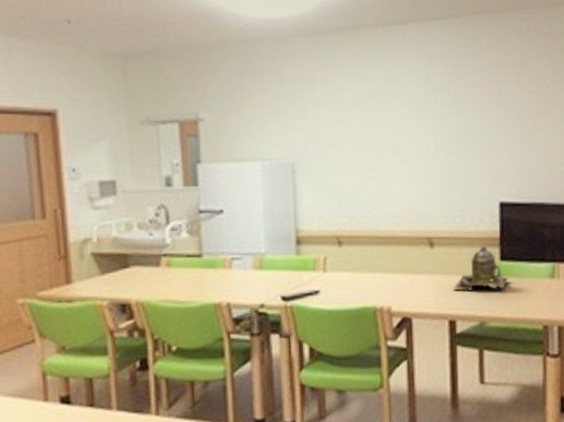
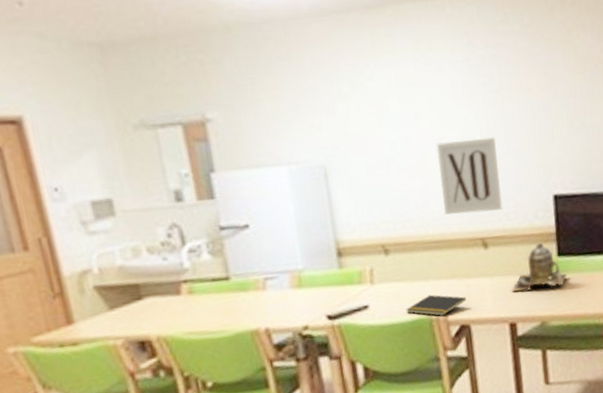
notepad: none [353,286,410,307] -> present [406,294,467,316]
wall art: none [393,146,451,214] -> present [436,137,503,215]

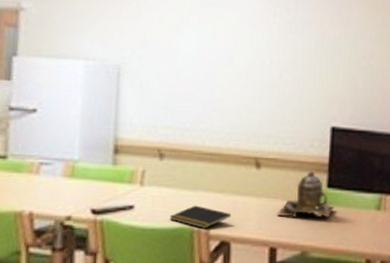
wall art: present [436,137,503,215] -> none [223,61,283,134]

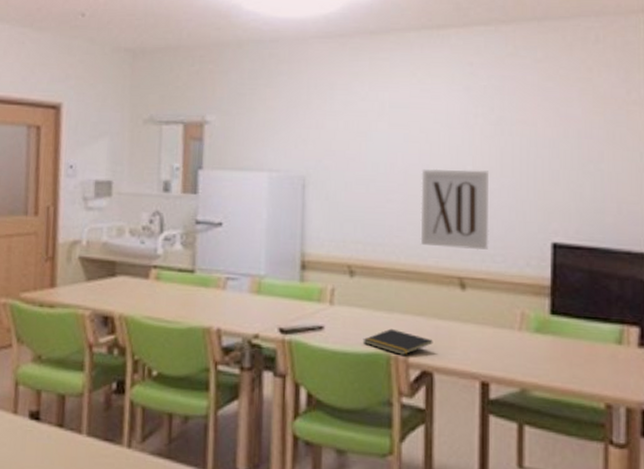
wall art: none [223,61,283,134] -> present [420,168,489,250]
teapot: present [276,170,335,218] -> none [487,293,561,351]

